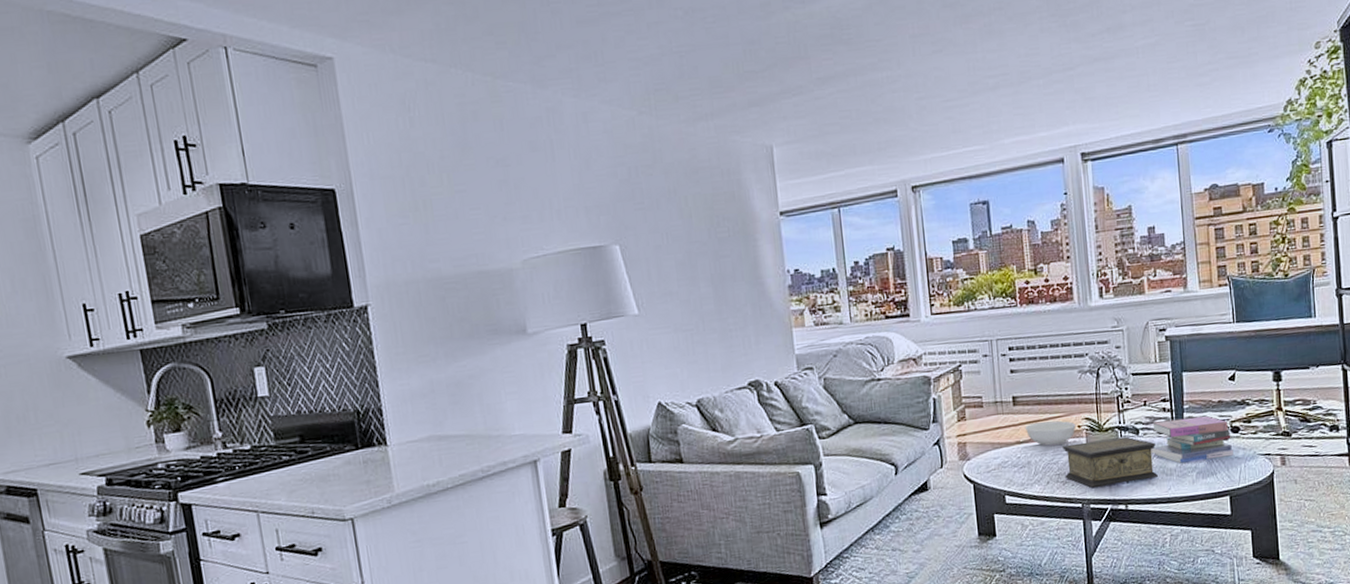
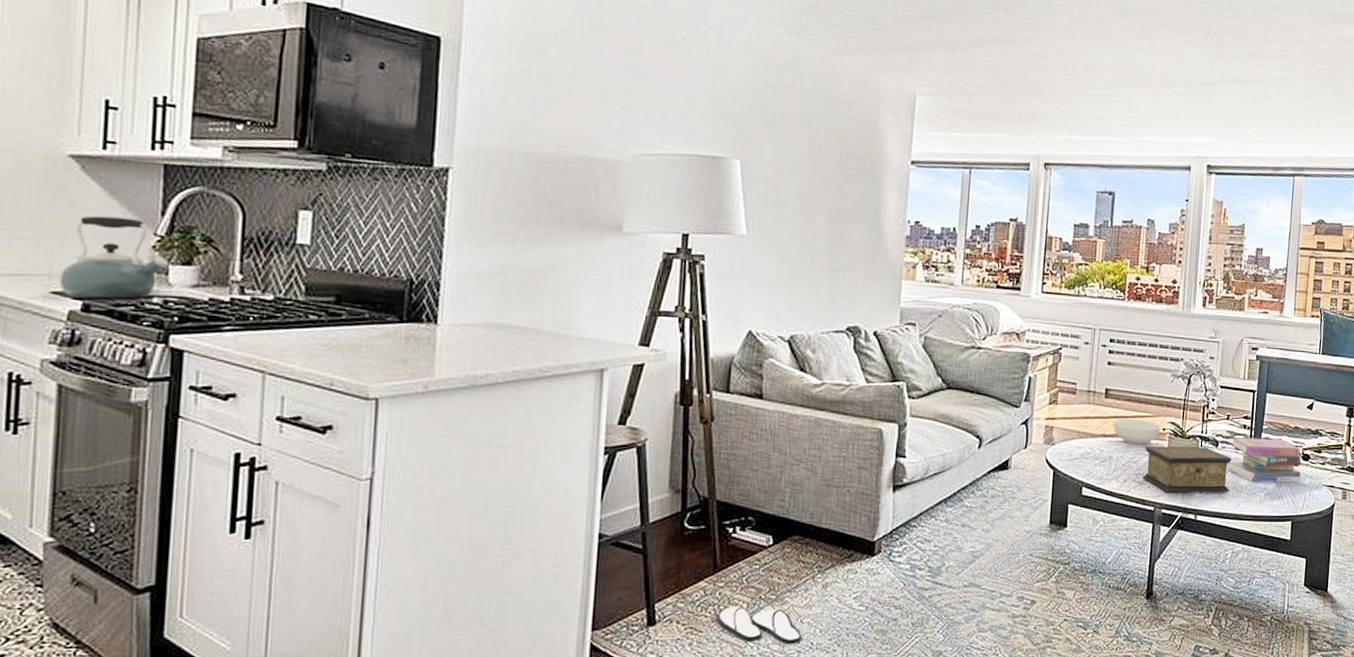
kettle: none [83,400,164,477] -> present [59,215,170,302]

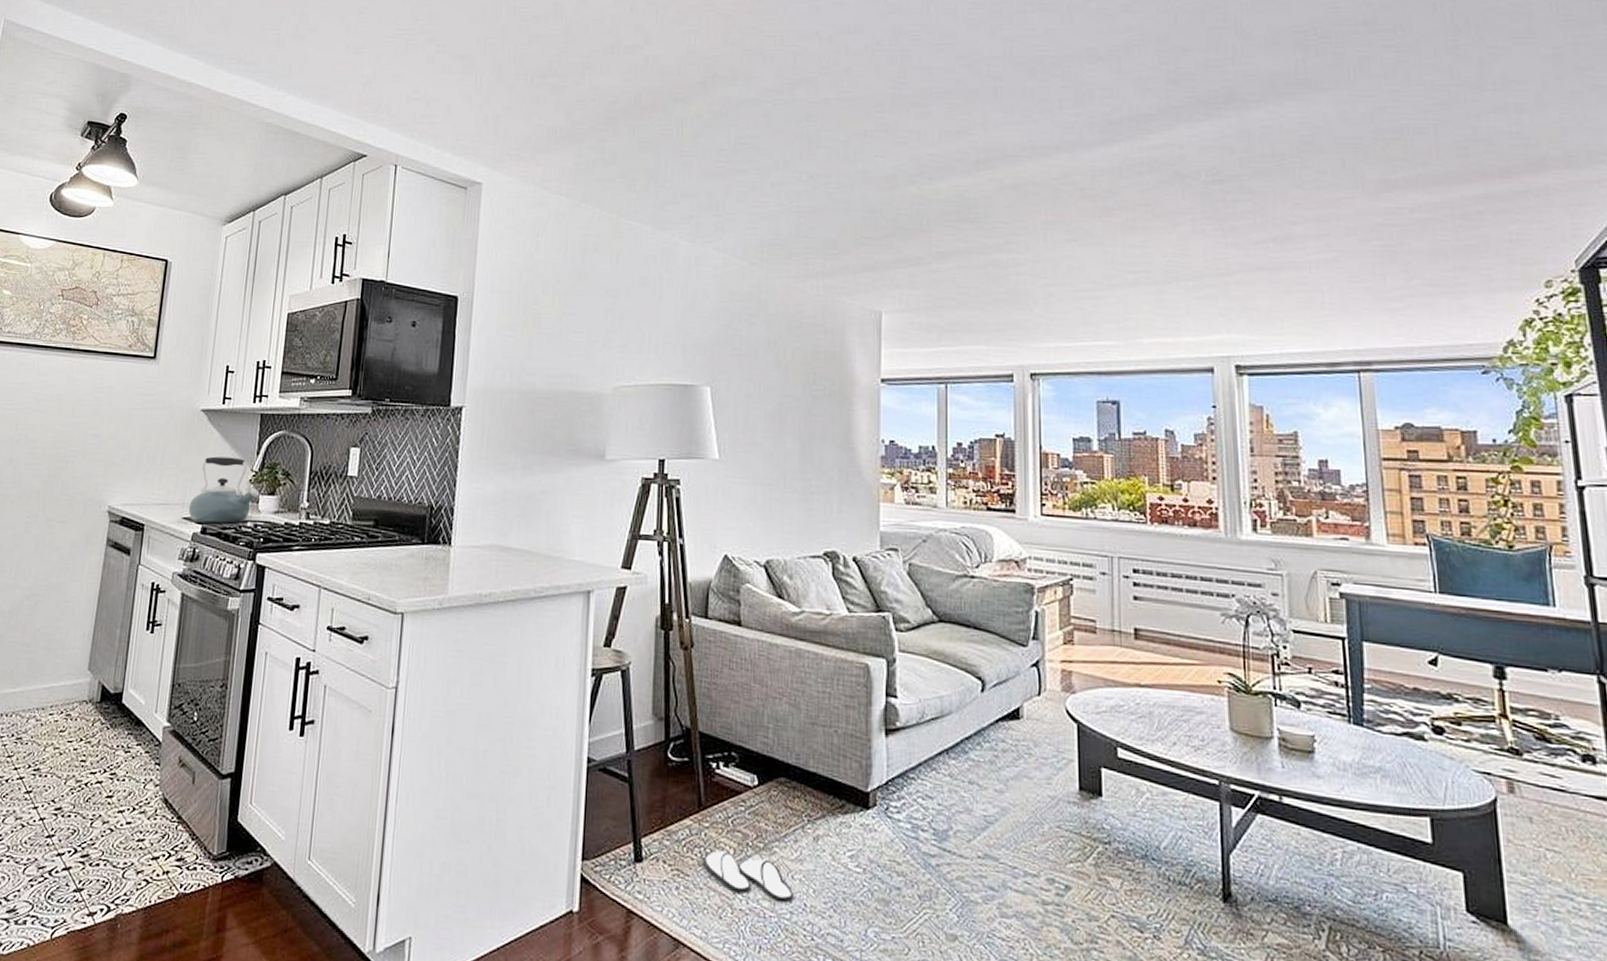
bowl: present [1112,418,1161,445] -> none [1147,665,1215,700]
decorative box: present [1142,445,1232,493] -> none [1196,701,1327,771]
books: present [1226,437,1301,483] -> none [1316,697,1436,765]

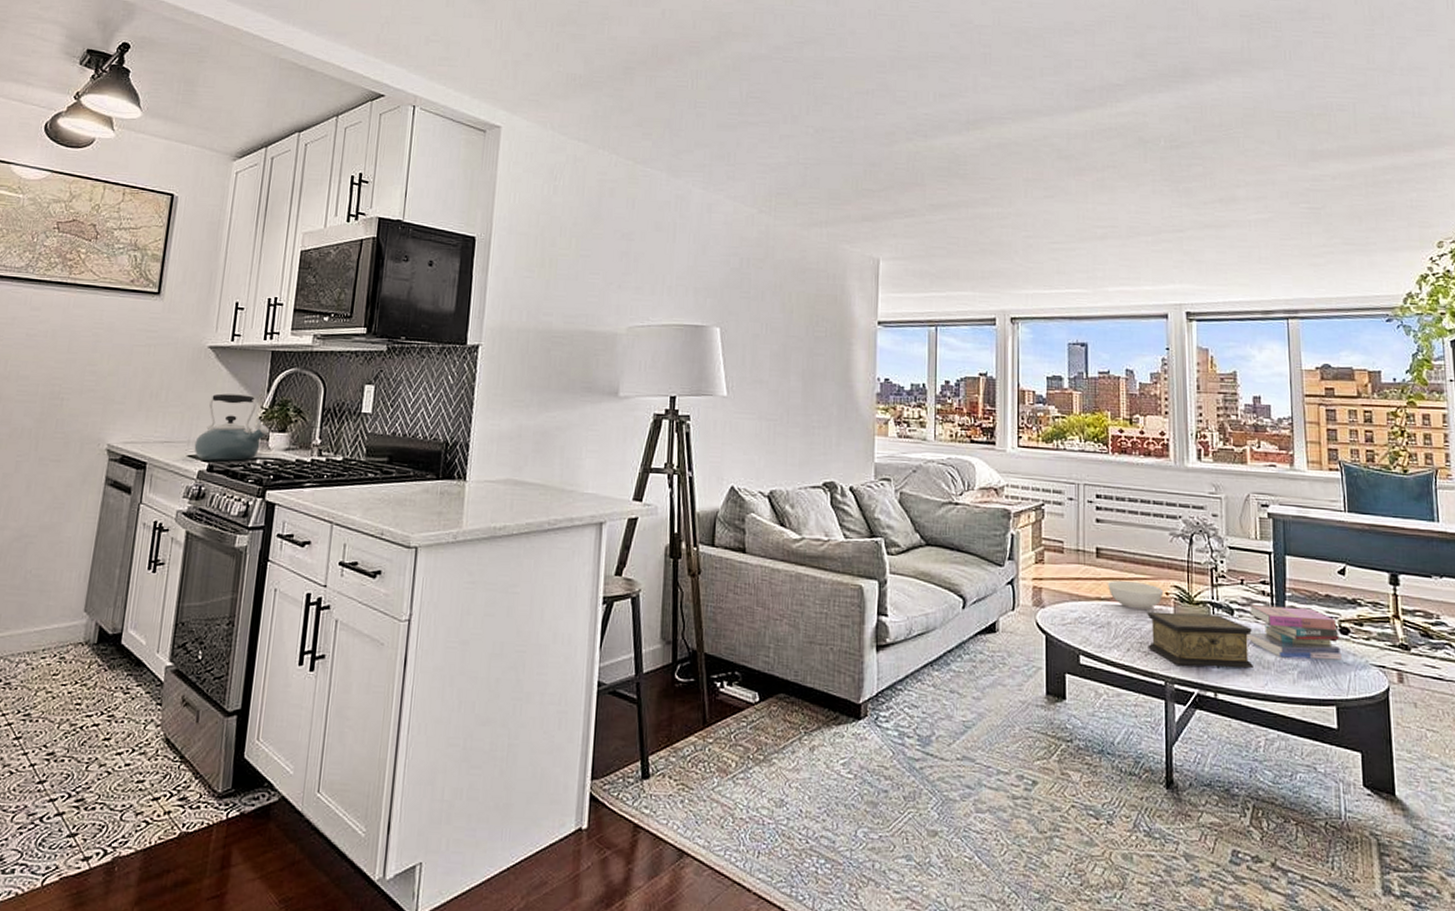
slippers: present [704,850,795,902] -> none [707,764,791,809]
bowl: none [1147,665,1215,700] -> present [1107,580,1164,611]
decorative box: none [1196,701,1327,771] -> present [1147,611,1255,669]
books: none [1316,697,1436,765] -> present [1246,605,1342,661]

